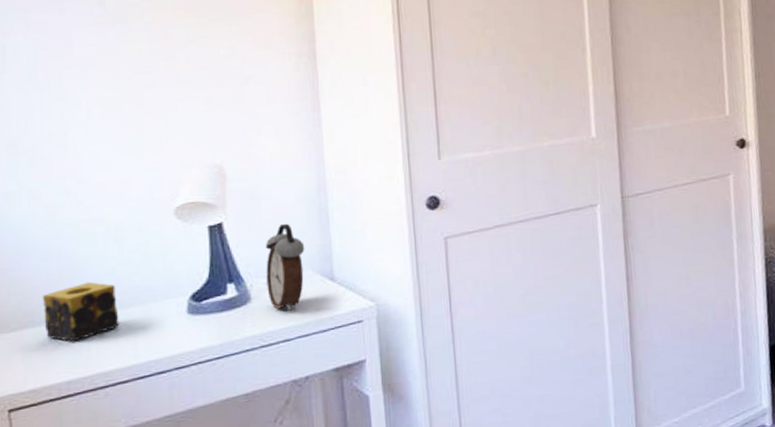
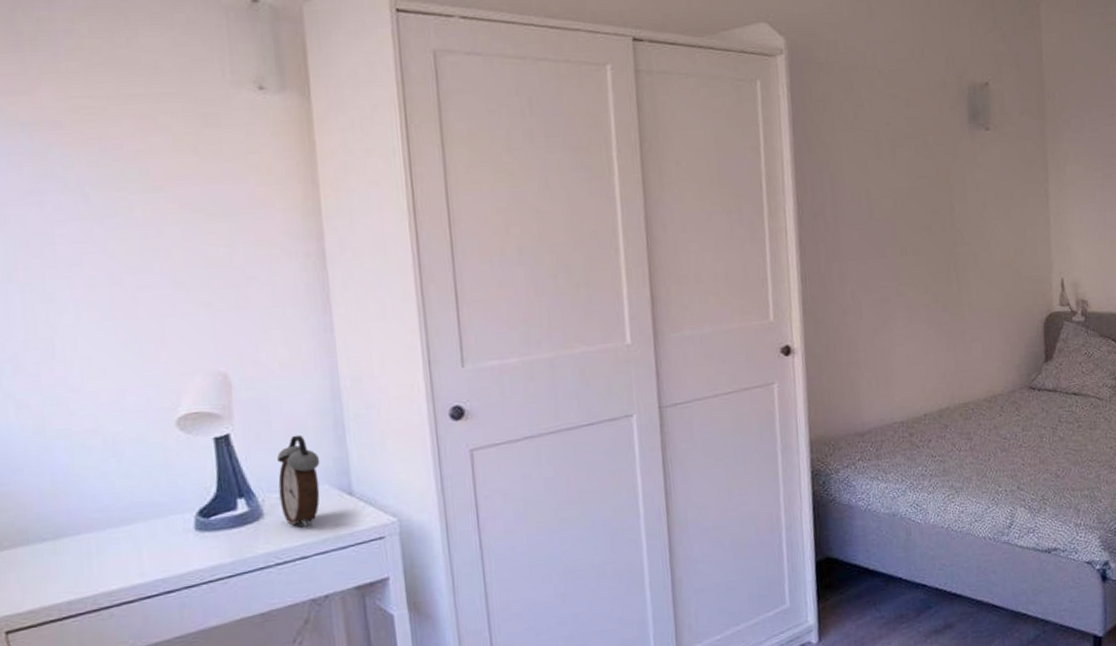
candle: present [43,281,120,342] -> none [37,497,122,560]

